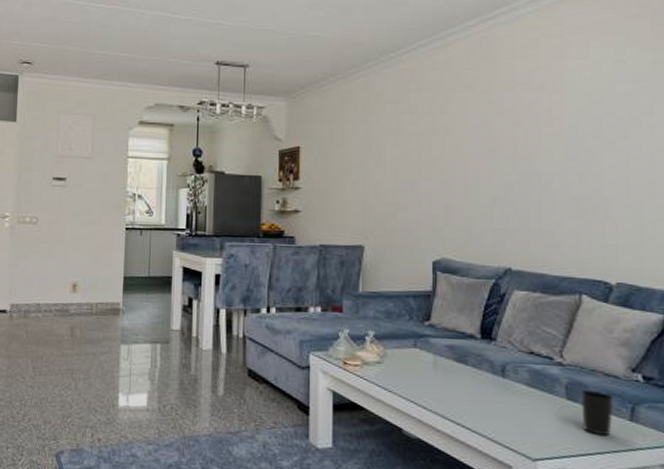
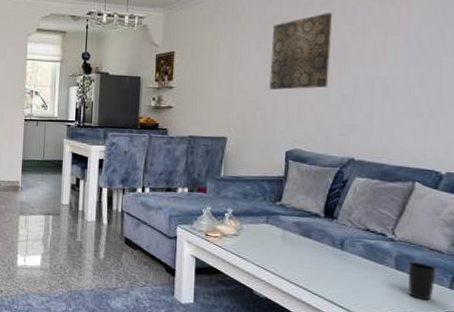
wall art: none [410,101,478,190] -> present [269,13,332,90]

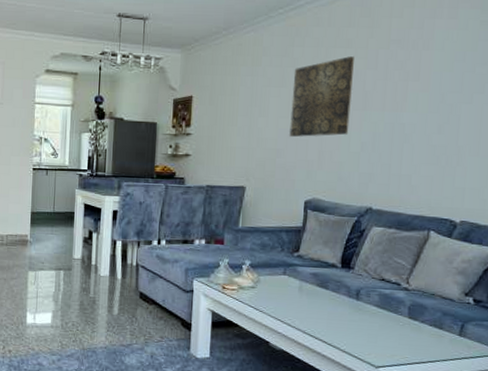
cup: present [408,261,437,301] -> none [420,310,448,348]

